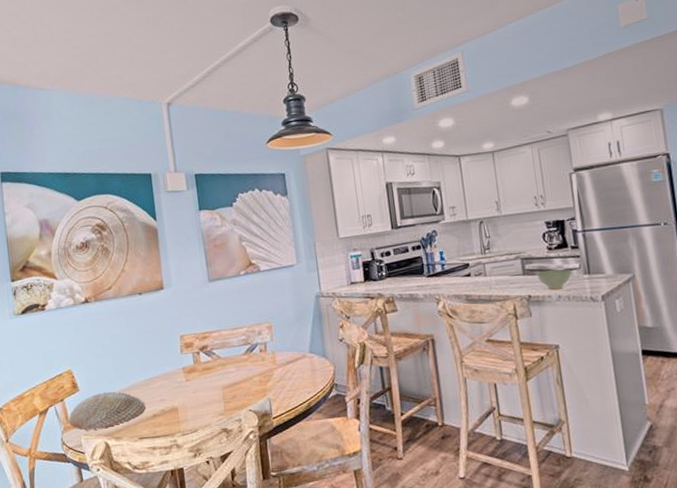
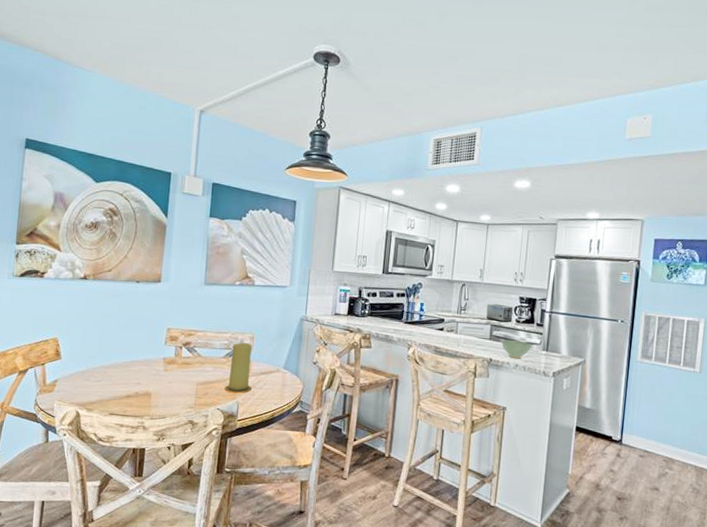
seashell: present [68,391,145,431] -> none [45,365,121,398]
candle: none [251,333,281,391] -> present [224,342,252,394]
toaster: none [512,234,544,254] -> present [486,303,514,323]

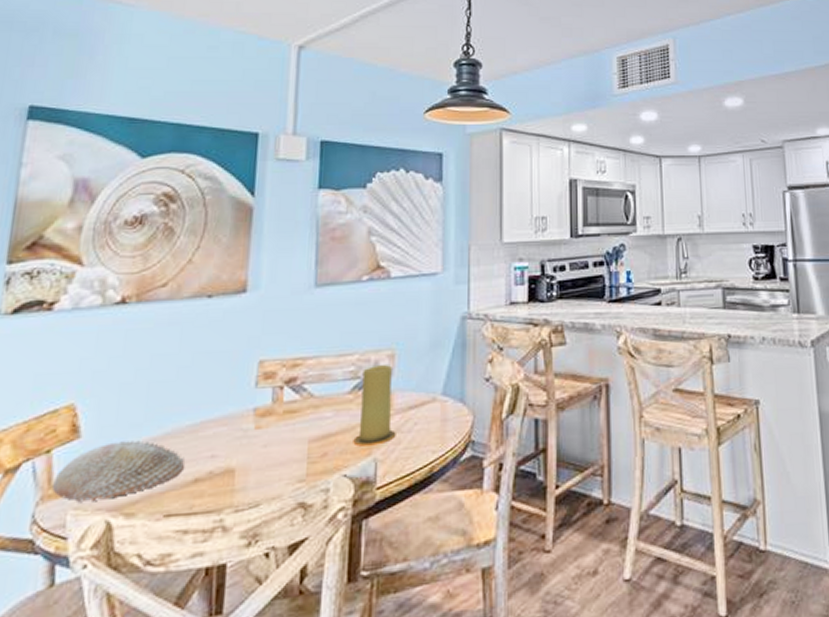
seashell: none [45,365,121,398] -> present [51,440,184,502]
toaster: present [486,303,514,323] -> none [713,258,749,283]
bowl: present [501,340,532,359] -> none [738,305,778,329]

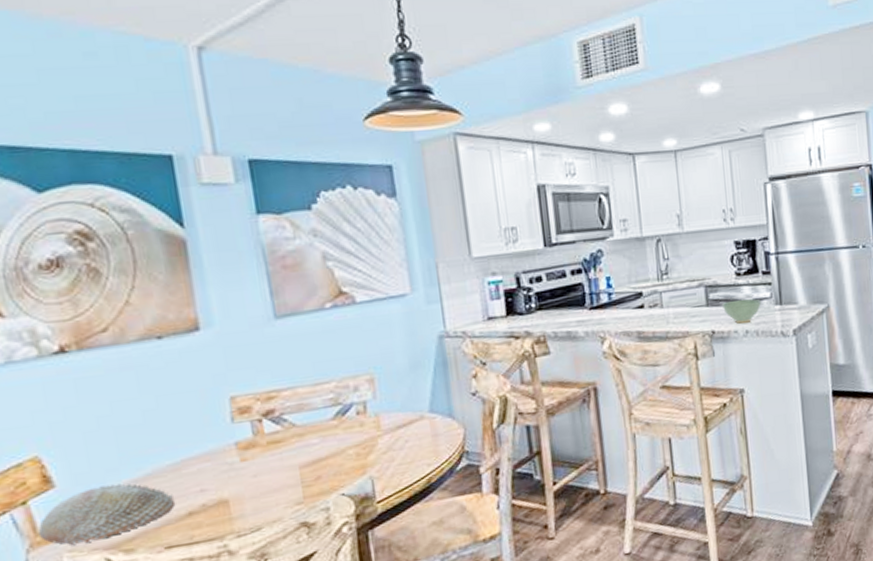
candle: present [353,364,396,446] -> none [343,388,388,467]
bowl: none [738,305,778,329] -> present [721,299,761,324]

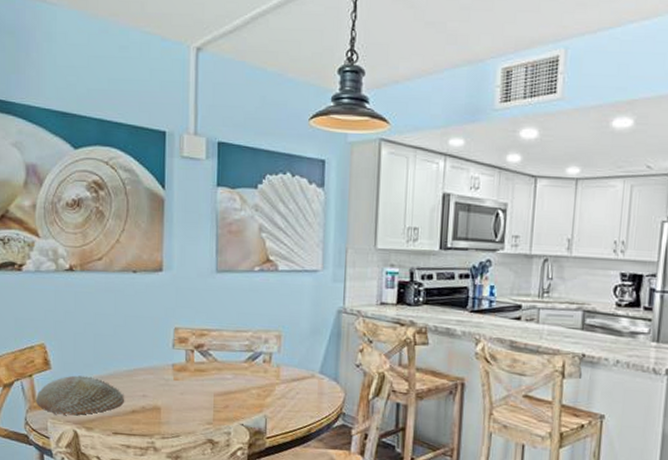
bowl: present [721,299,761,324] -> none [596,329,637,353]

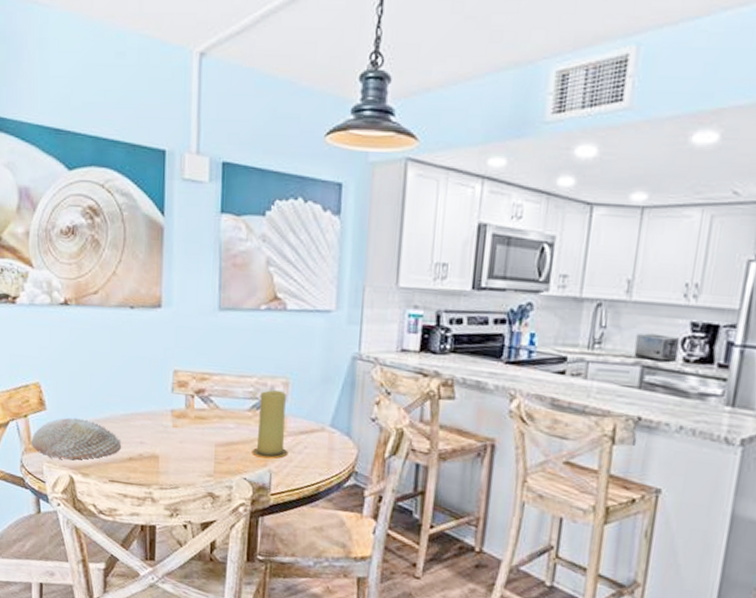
candle: none [248,342,282,405] -> present [252,389,288,459]
toaster: none [576,283,613,307] -> present [634,333,681,363]

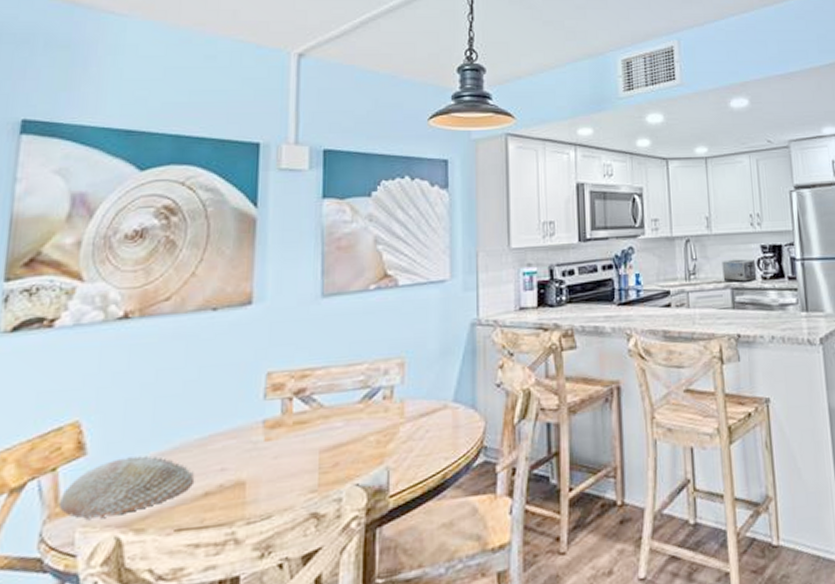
candle: present [252,389,288,459] -> none [365,372,408,455]

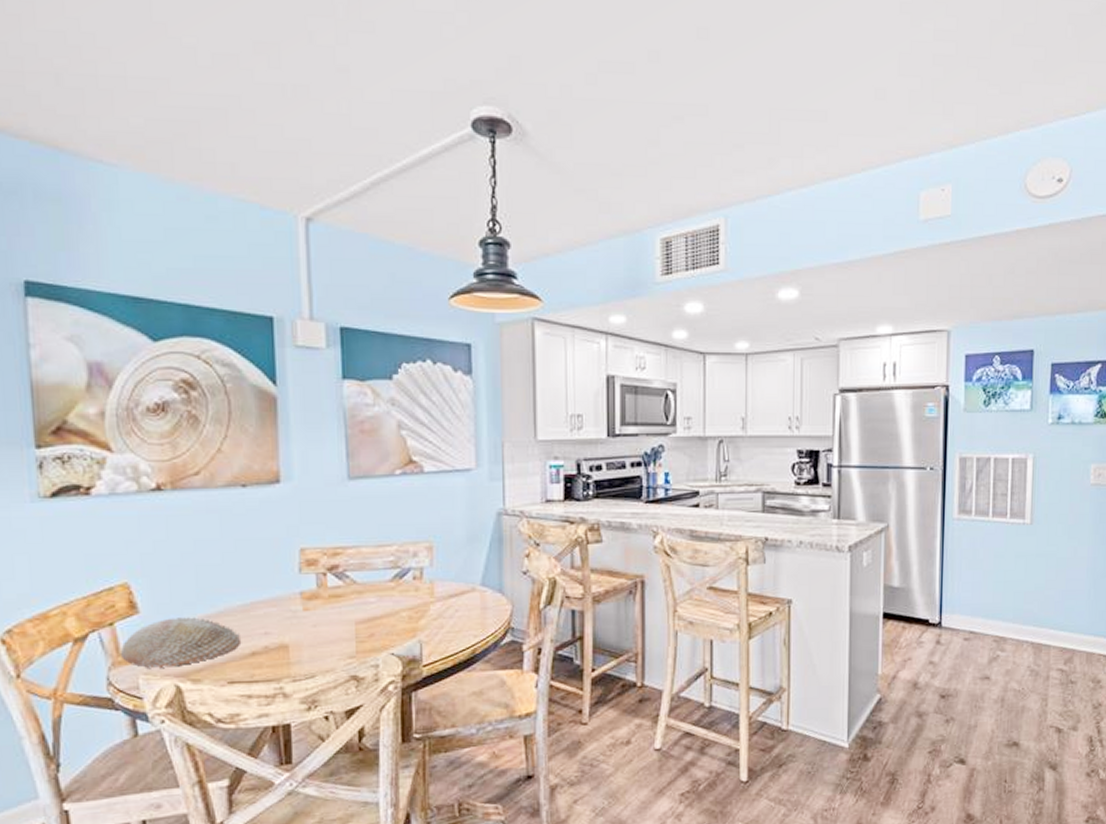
toaster: present [722,259,757,283] -> none [755,463,791,487]

